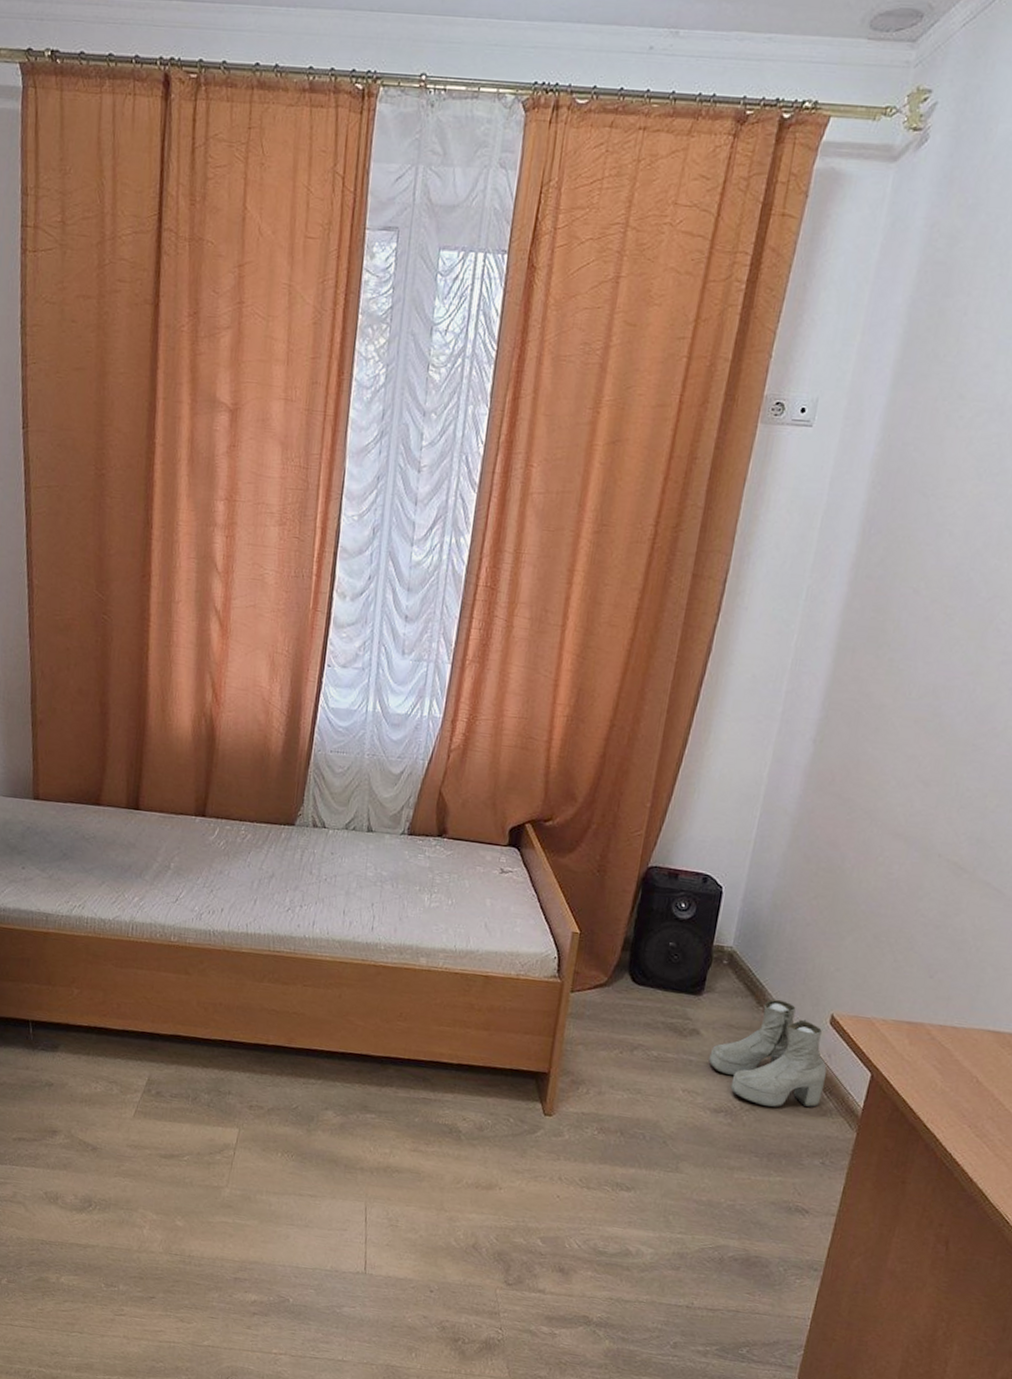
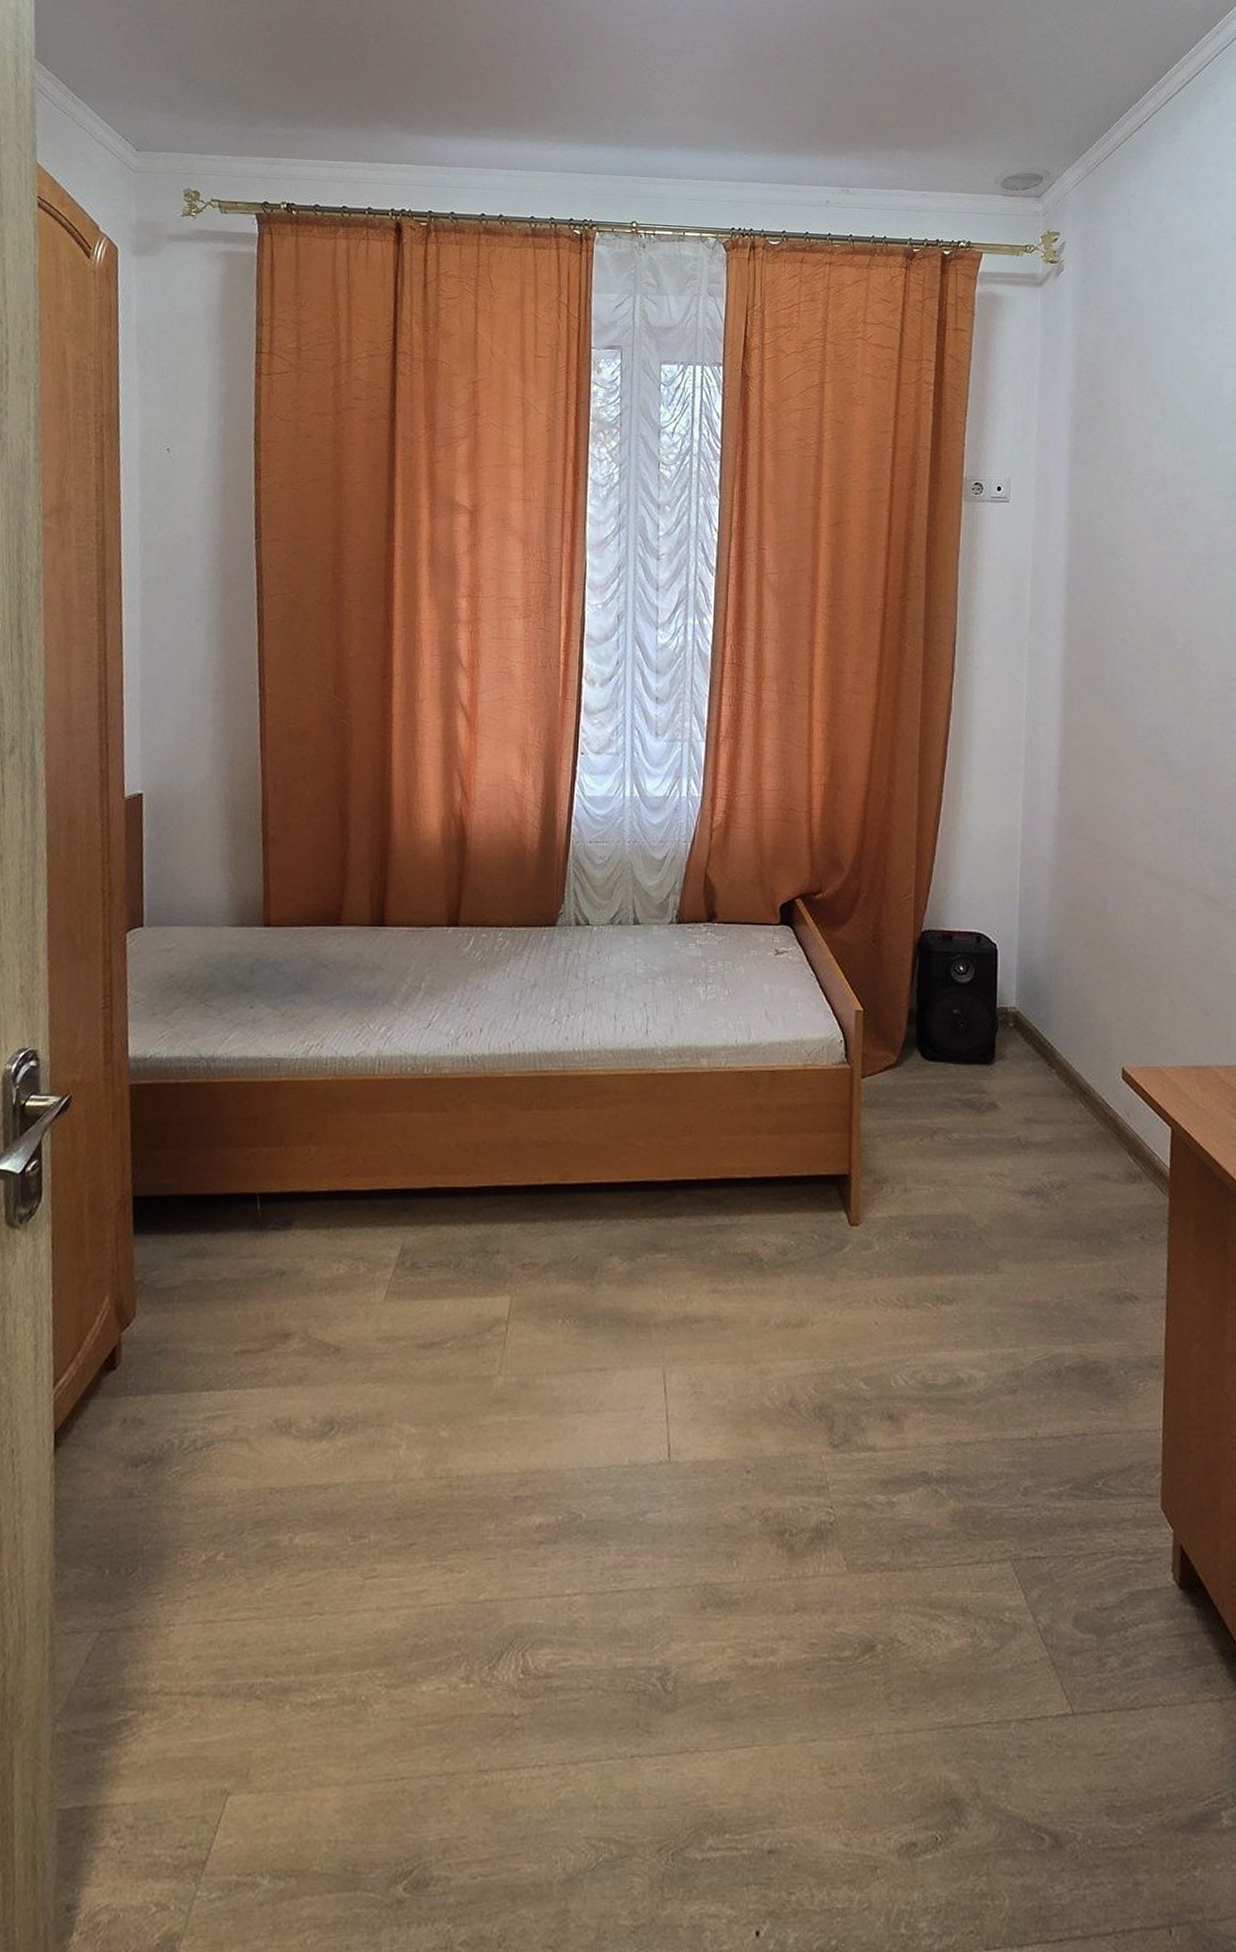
boots: present [708,999,827,1107] -> none [1011,1058,1129,1181]

